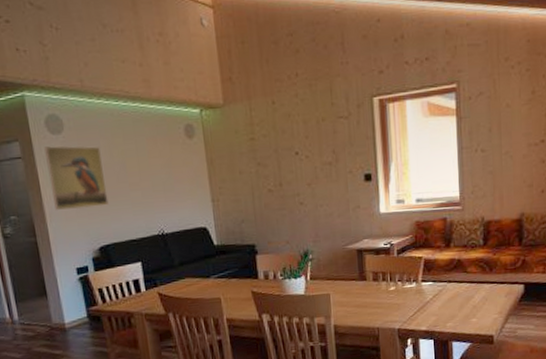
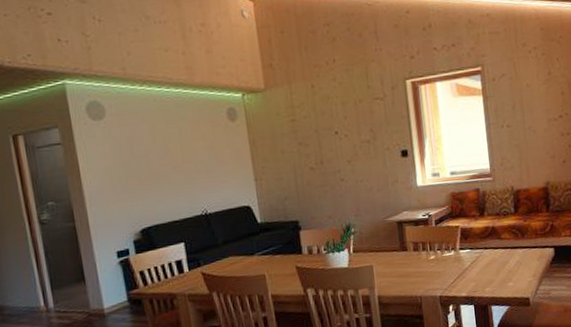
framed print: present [44,146,109,210] -> none [85,131,151,194]

